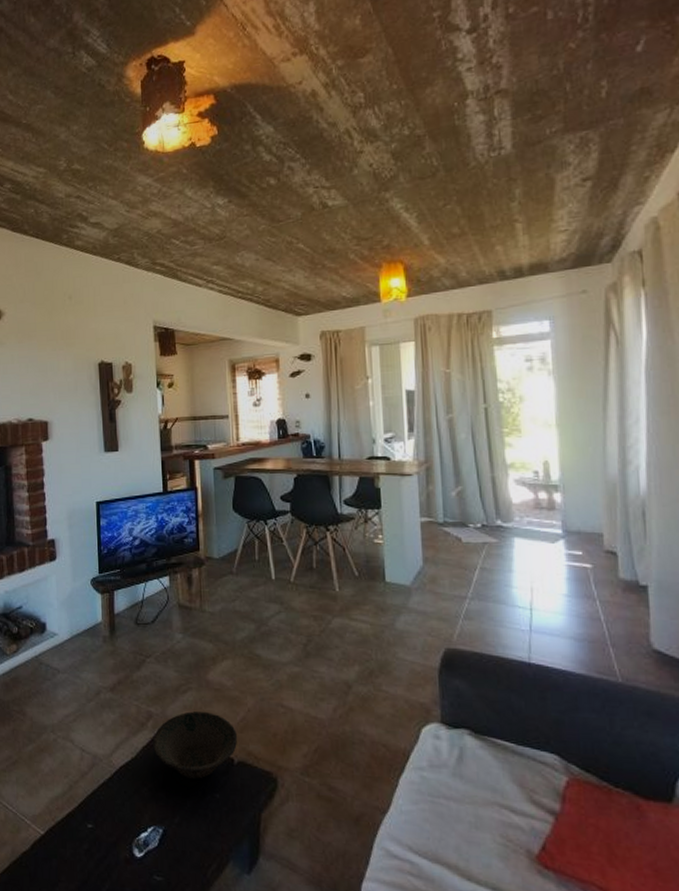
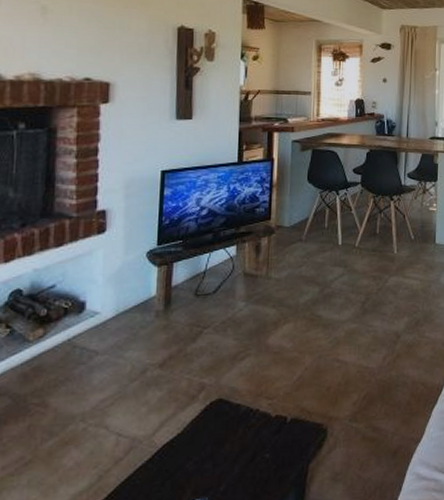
bowl: present [153,711,238,779] -> none [203,375,293,444]

